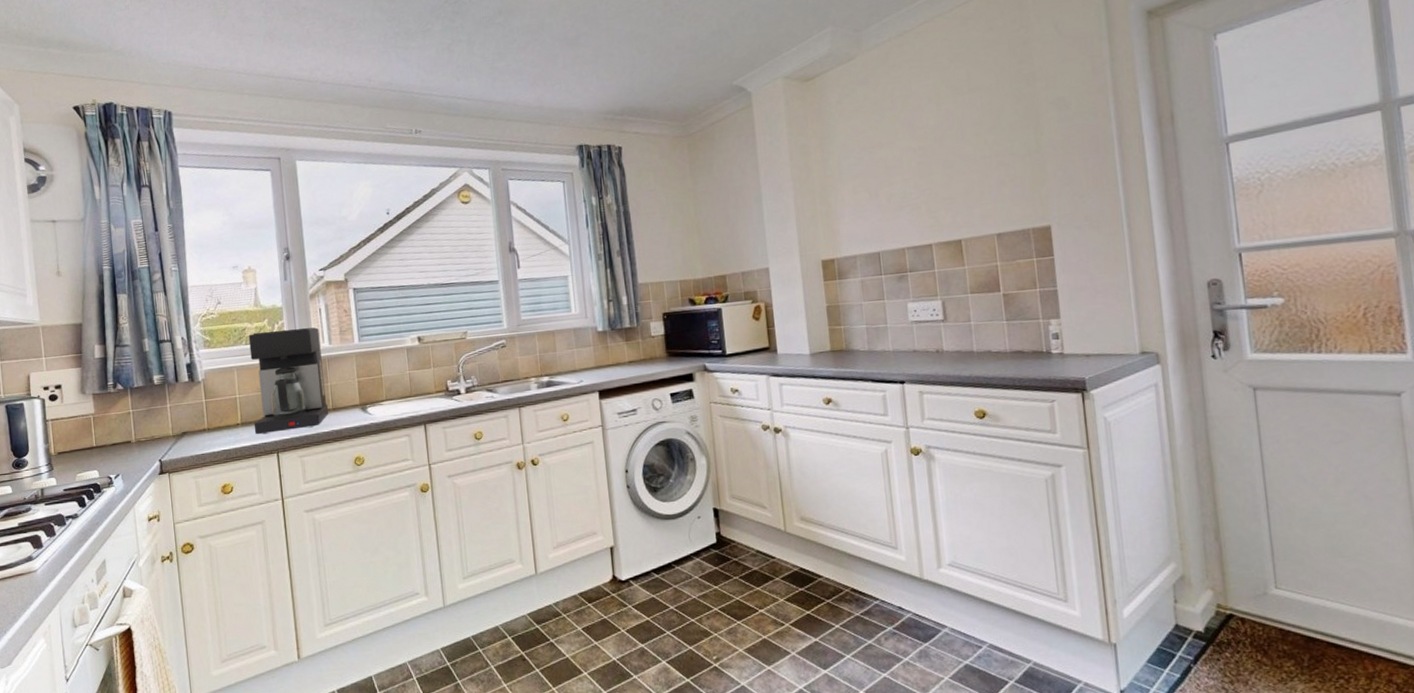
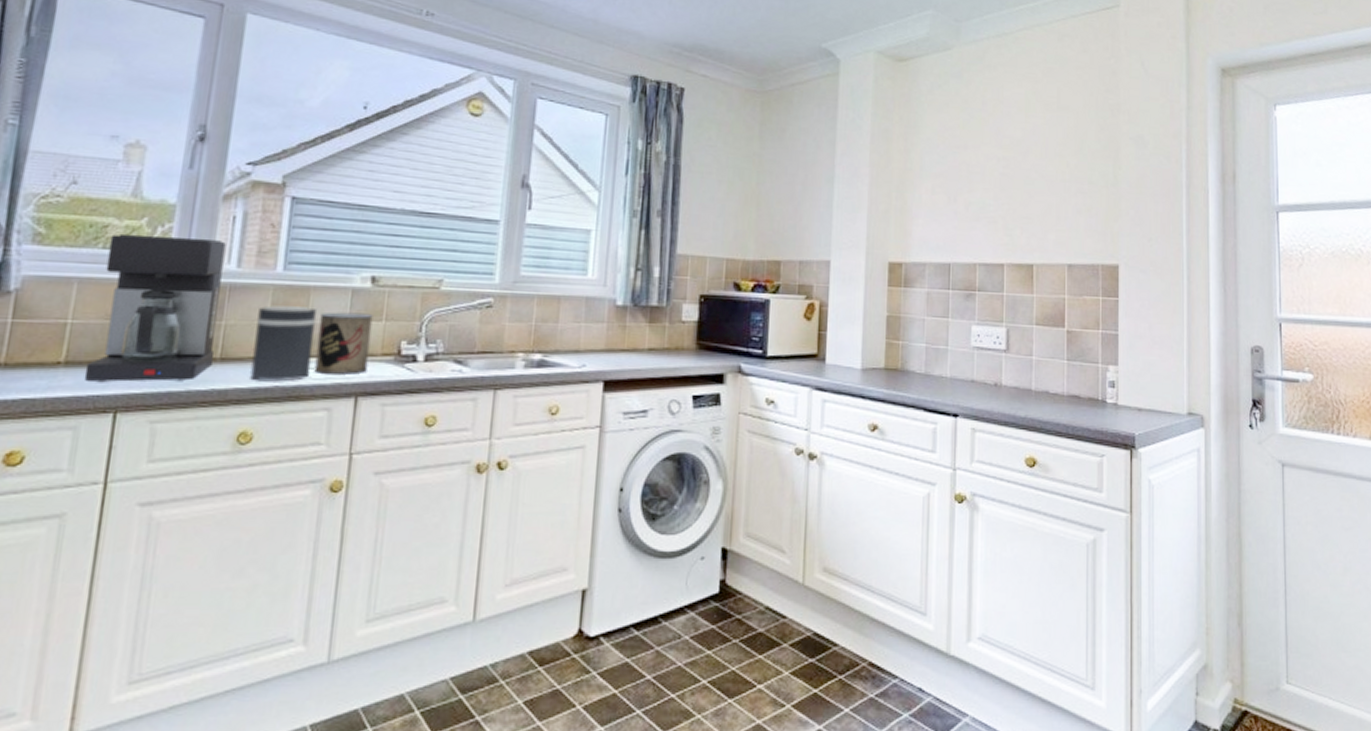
cylinder: none [349,365,392,421] -> present [249,305,318,381]
tin can: none [389,364,428,411] -> present [314,312,373,375]

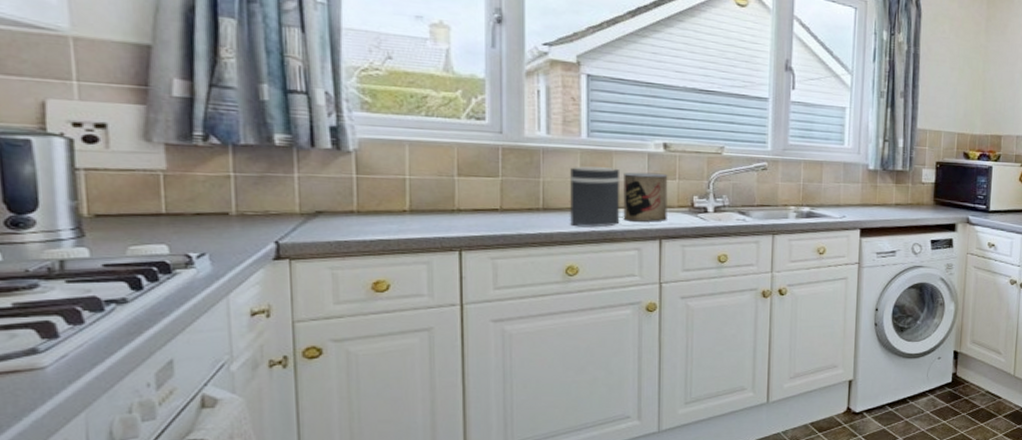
coffee maker: present [84,233,226,383] -> none [428,103,538,227]

